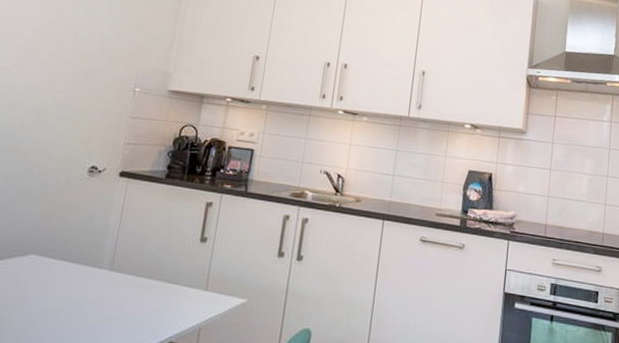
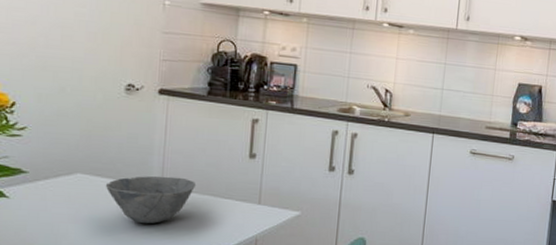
bowl: none [56,258,146,309] -> present [105,176,196,224]

